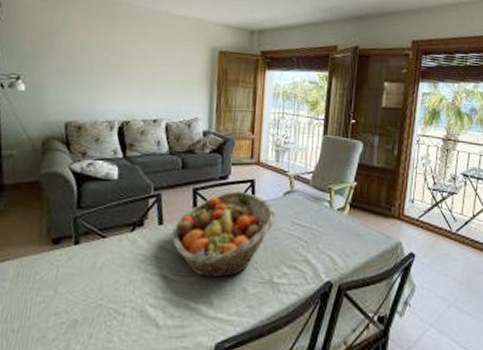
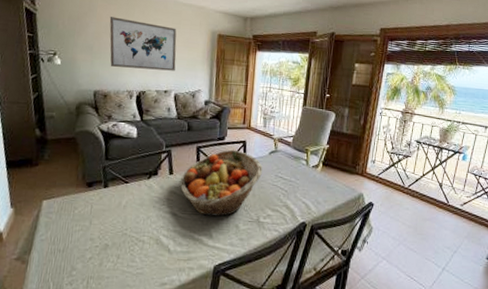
wall art: none [86,32,169,96] -> present [109,17,177,71]

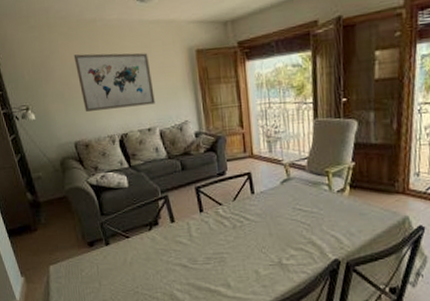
fruit basket: present [179,149,262,217] -> none [183,184,276,264]

